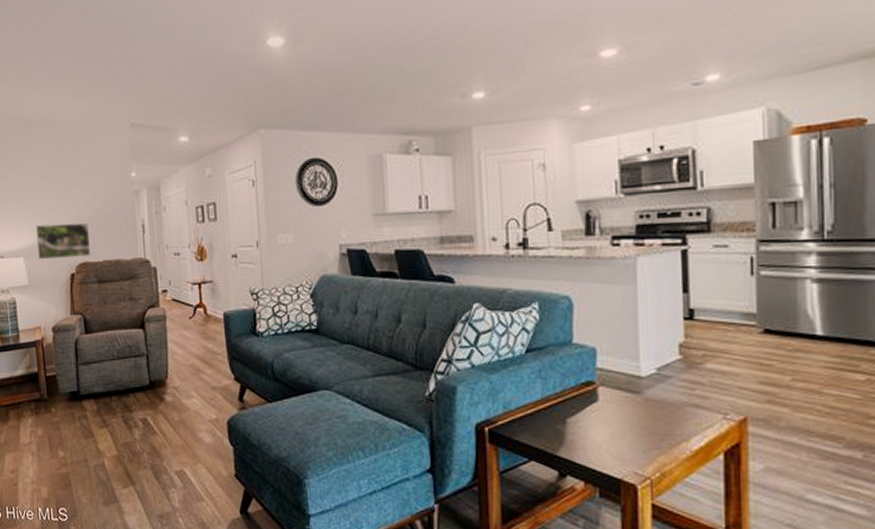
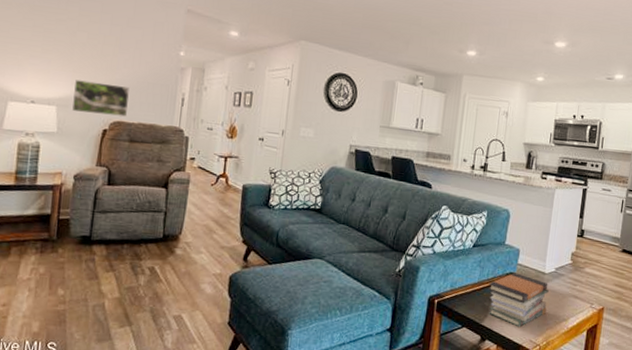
book stack: none [558,381,652,456] -> present [488,272,549,328]

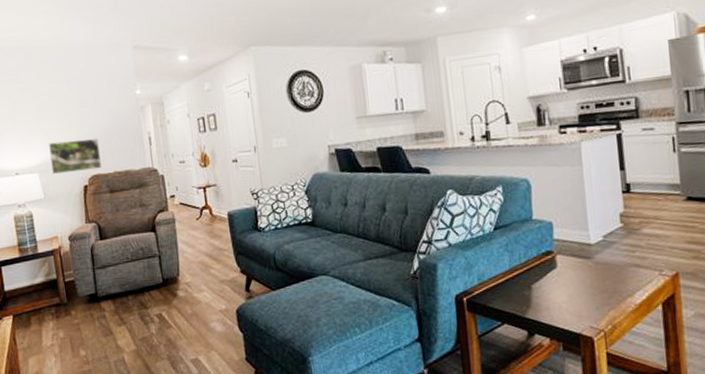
book stack: present [488,272,549,328] -> none [523,250,603,314]

